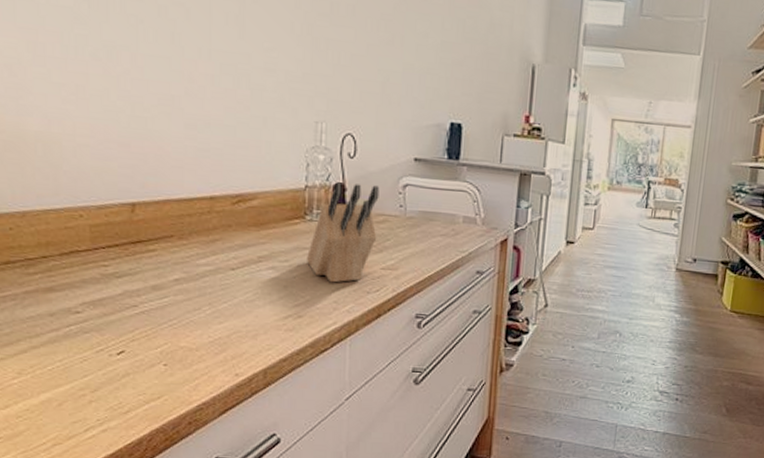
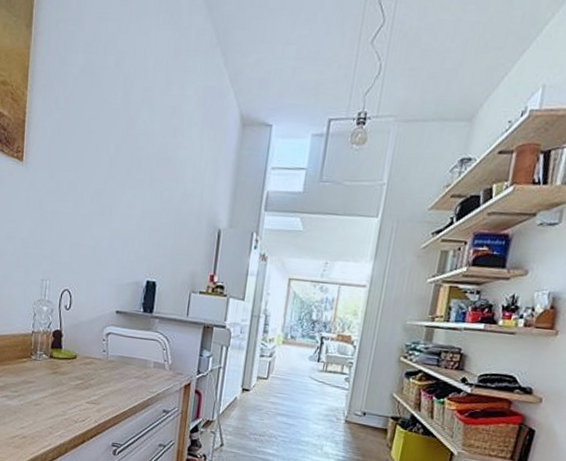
knife block: present [307,182,380,283] -> none [31,329,88,412]

